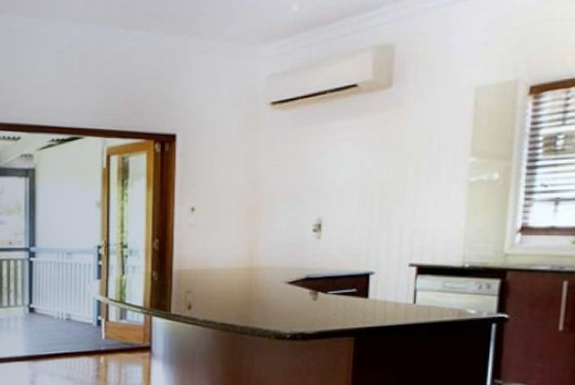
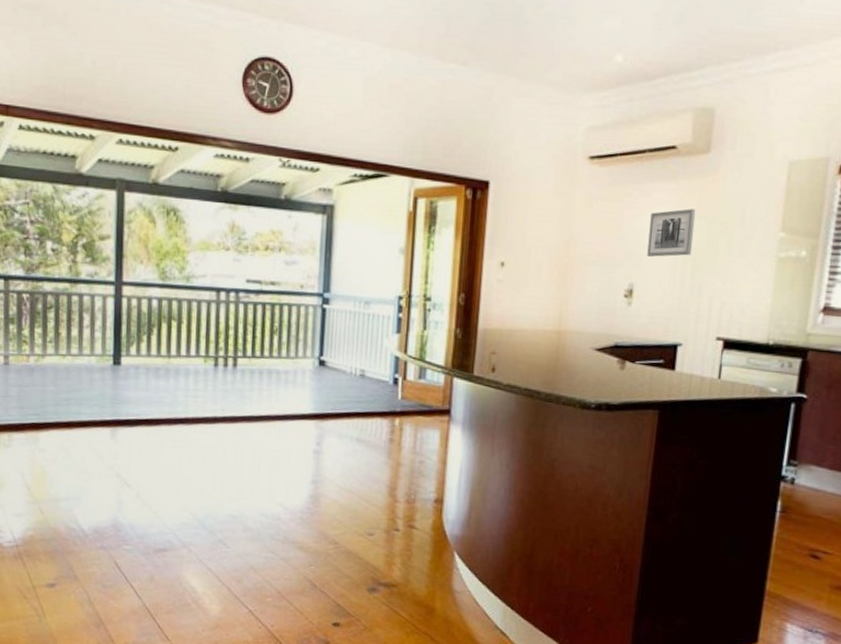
wall art: none [334,142,381,191] -> present [647,208,696,257]

